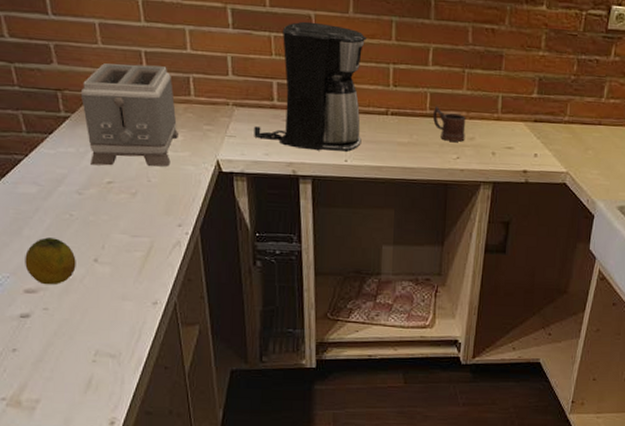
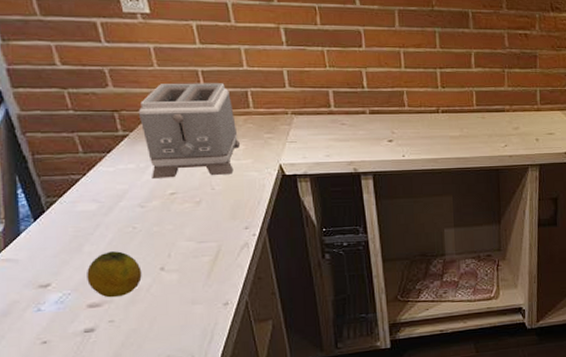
coffee maker: present [254,21,367,153] -> none [314,36,417,149]
mug: present [432,106,466,142] -> none [479,102,511,132]

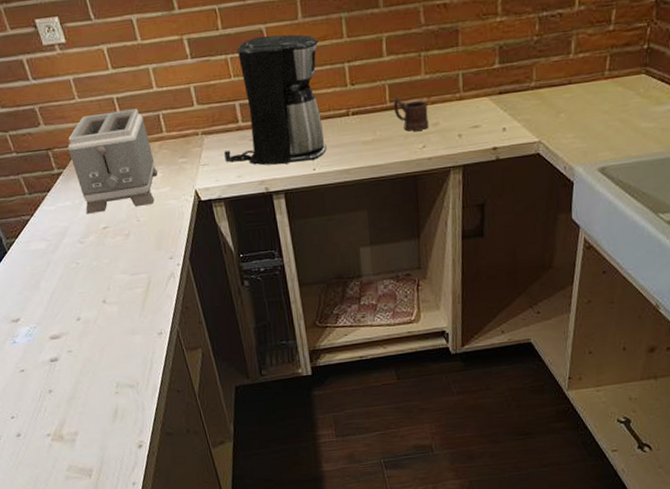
fruit: present [87,251,142,298] -> none [45,286,89,330]
coffee maker: none [314,36,417,149] -> present [224,34,327,166]
mug: none [479,102,511,132] -> present [393,97,429,131]

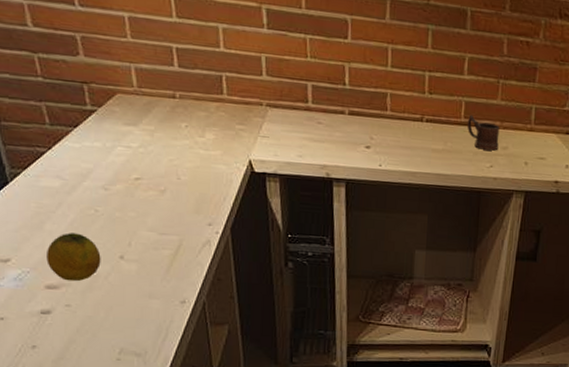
fruit: none [45,286,89,330] -> present [46,232,101,282]
toaster: present [67,109,158,214] -> none [108,58,211,165]
coffee maker: present [224,34,327,166] -> none [287,25,403,157]

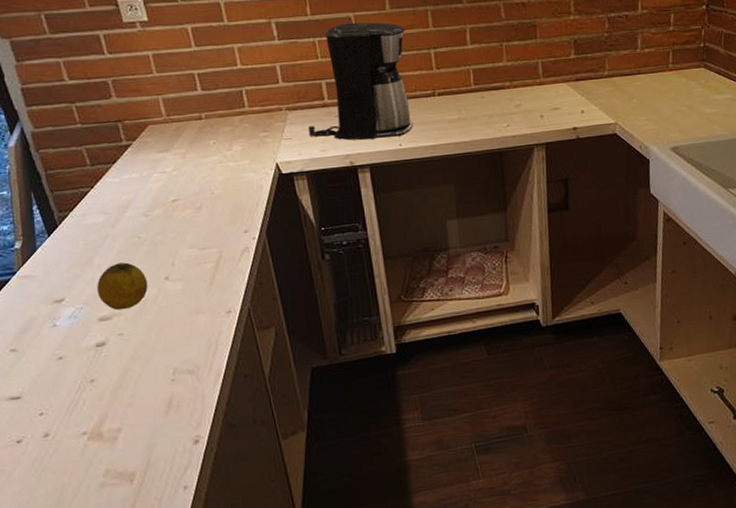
coffee maker: none [287,25,403,157] -> present [308,22,413,141]
mug: present [467,114,500,151] -> none [477,80,512,112]

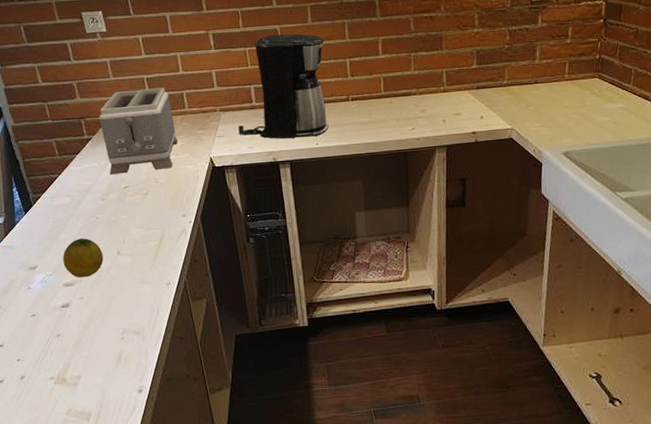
toaster: none [139,84,238,187] -> present [98,88,179,175]

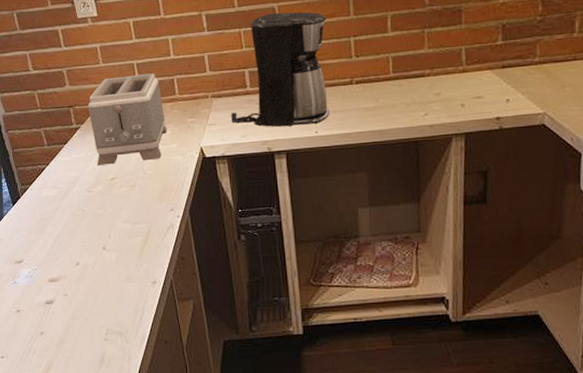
fruit: present [63,238,103,278] -> none [48,232,89,274]

